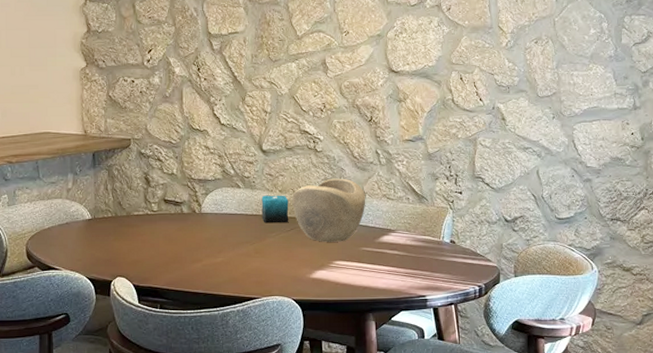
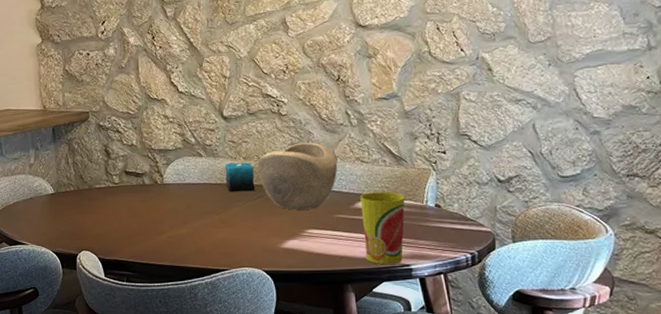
cup: none [385,227,425,296] -> present [360,192,405,265]

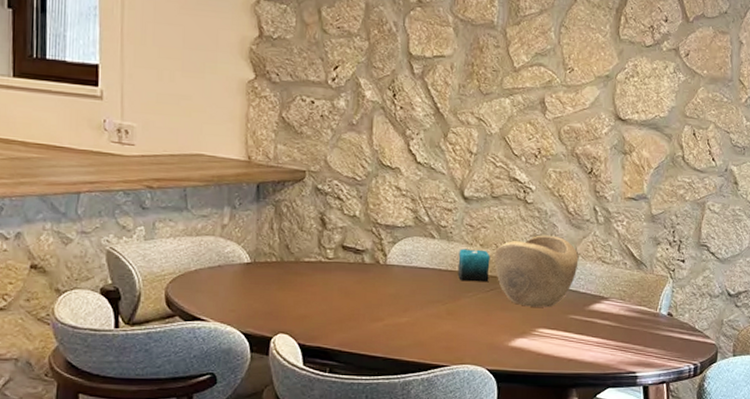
cup: present [360,192,405,265] -> none [594,295,640,371]

